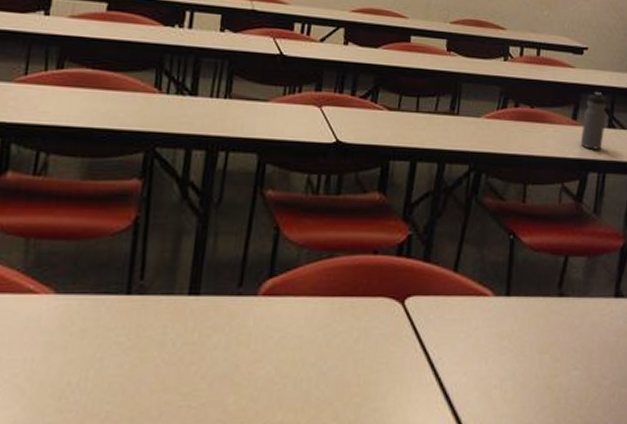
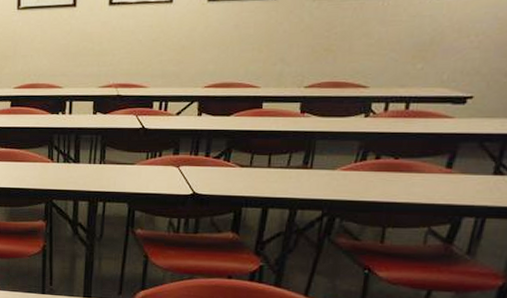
water bottle: present [580,92,607,150] -> none [454,140,495,196]

